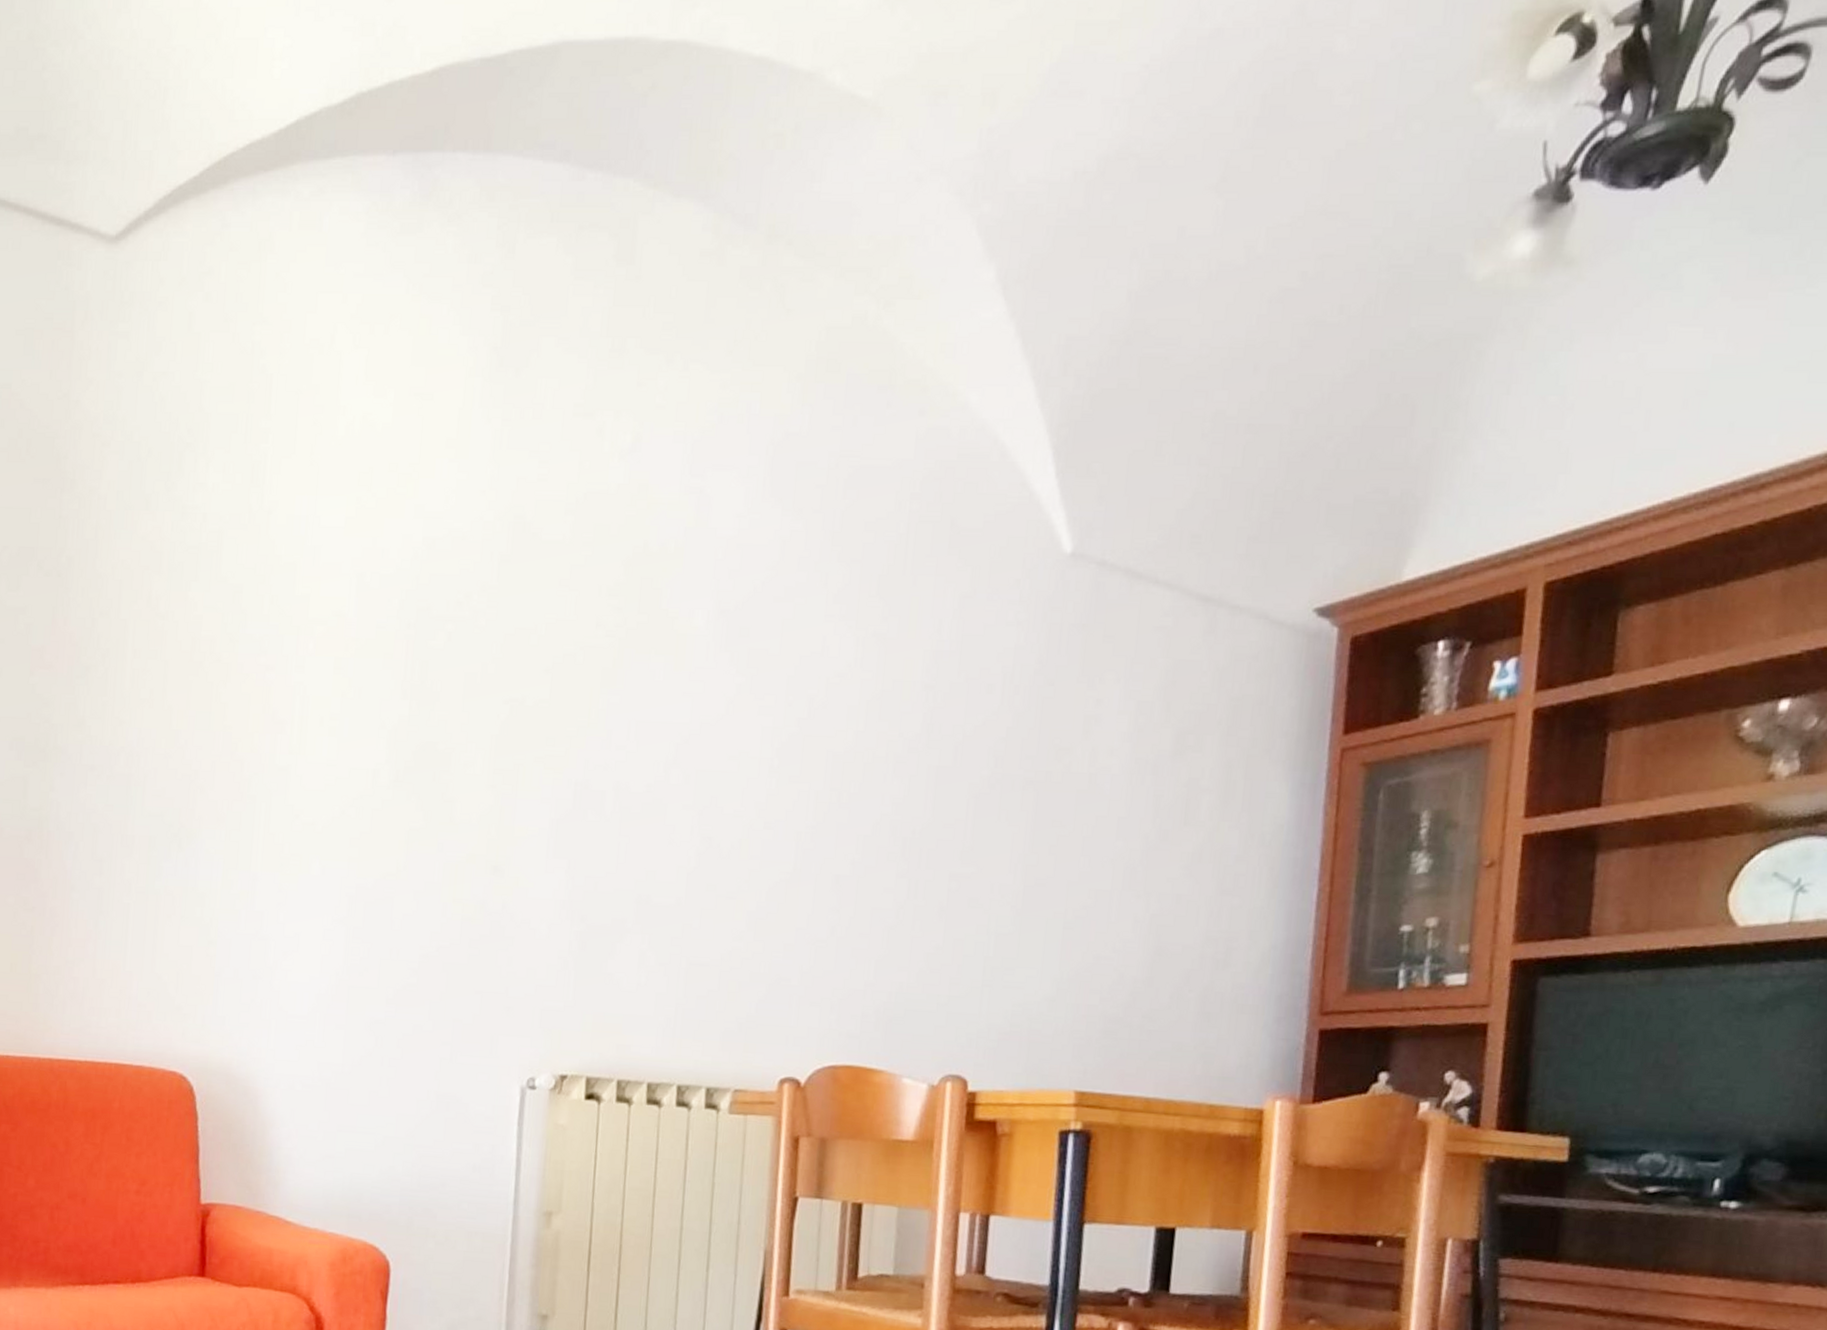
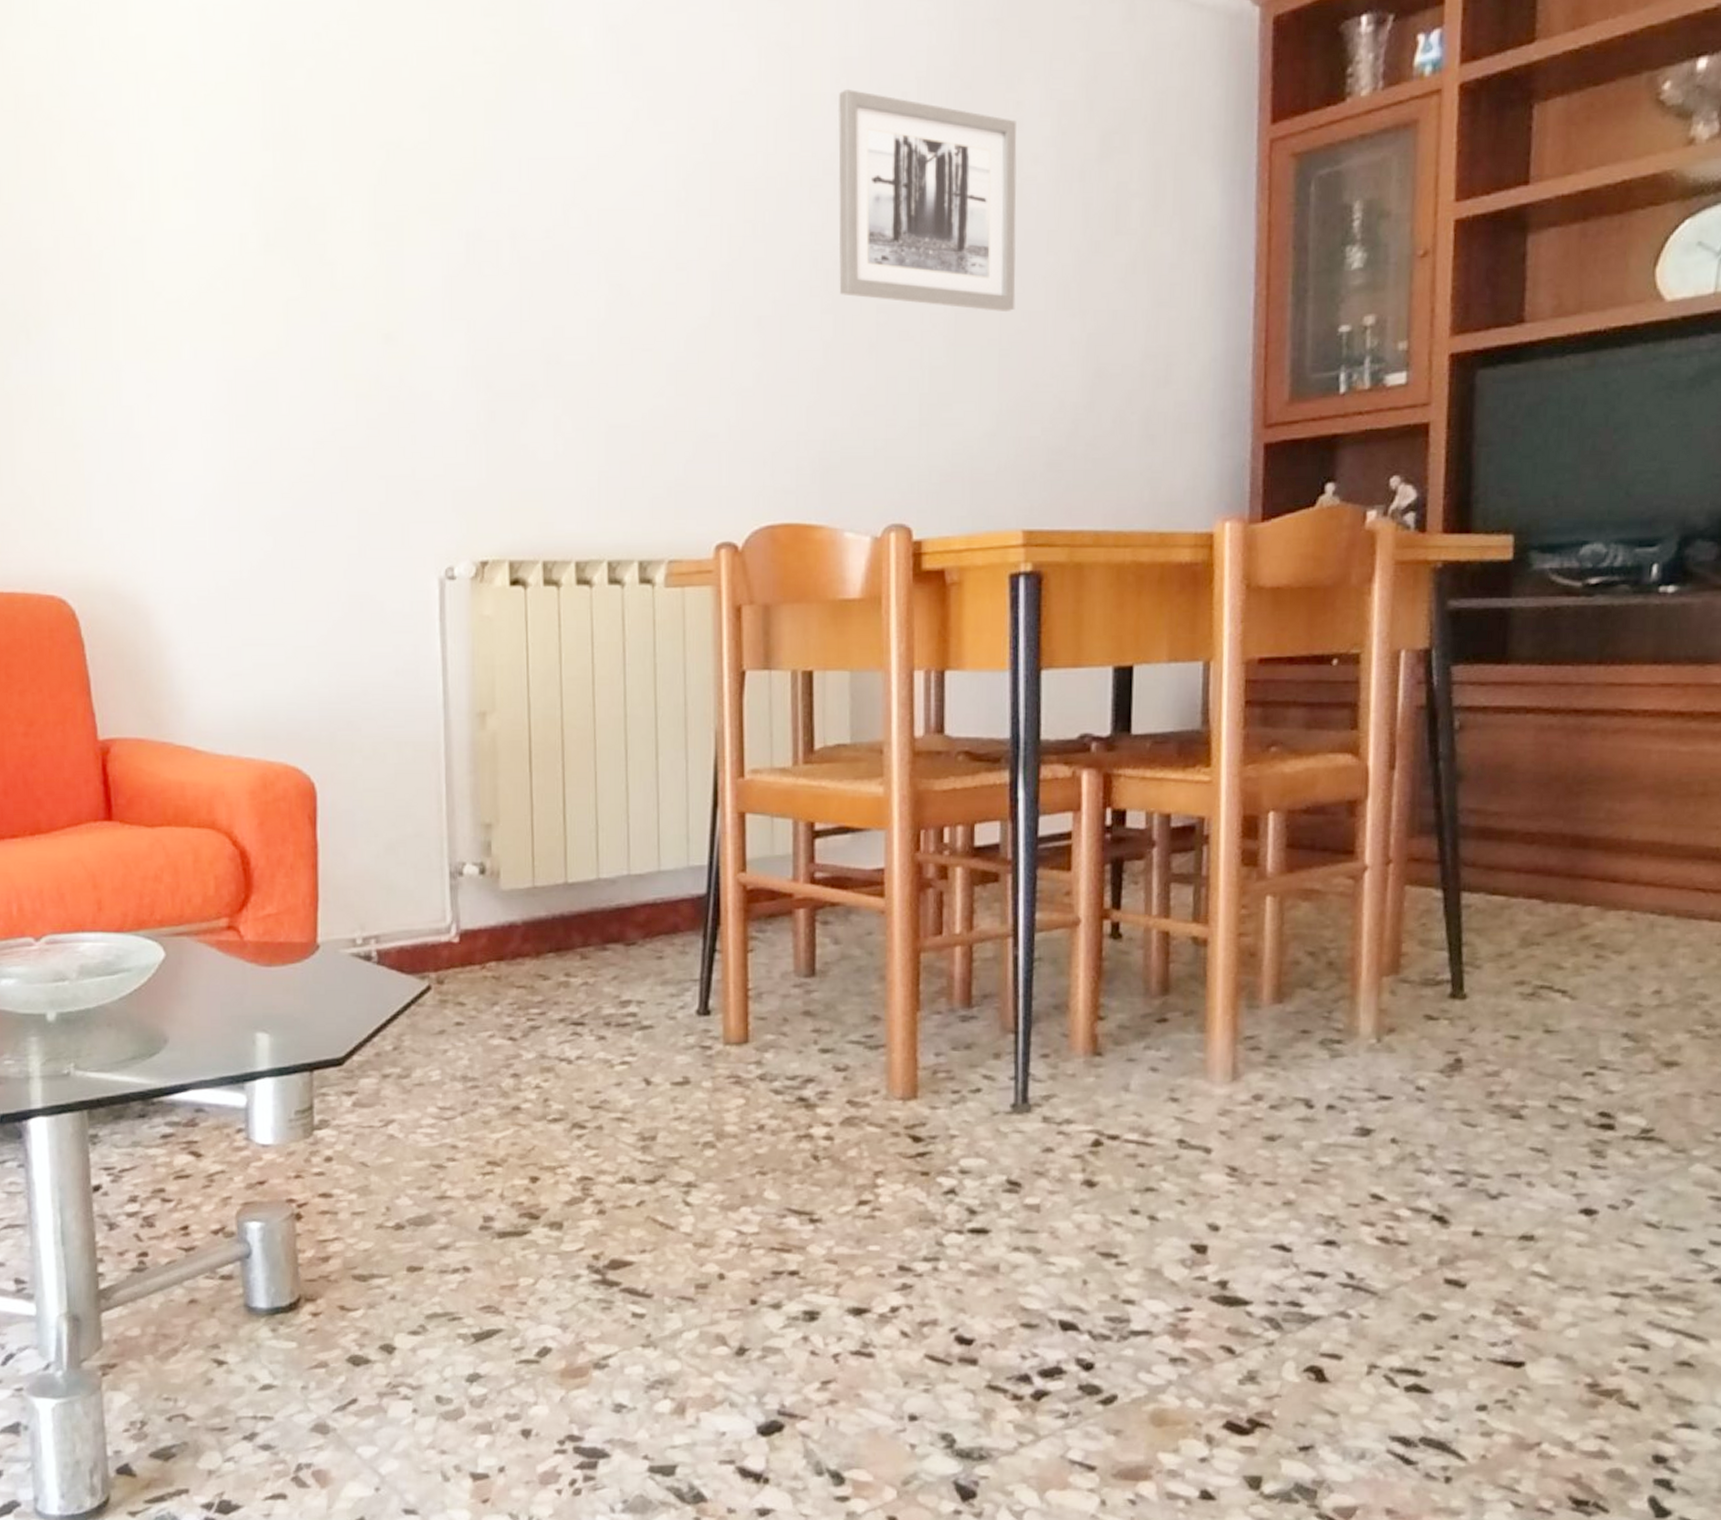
wall art: none [915,678,1095,888] -> present [838,88,1017,311]

